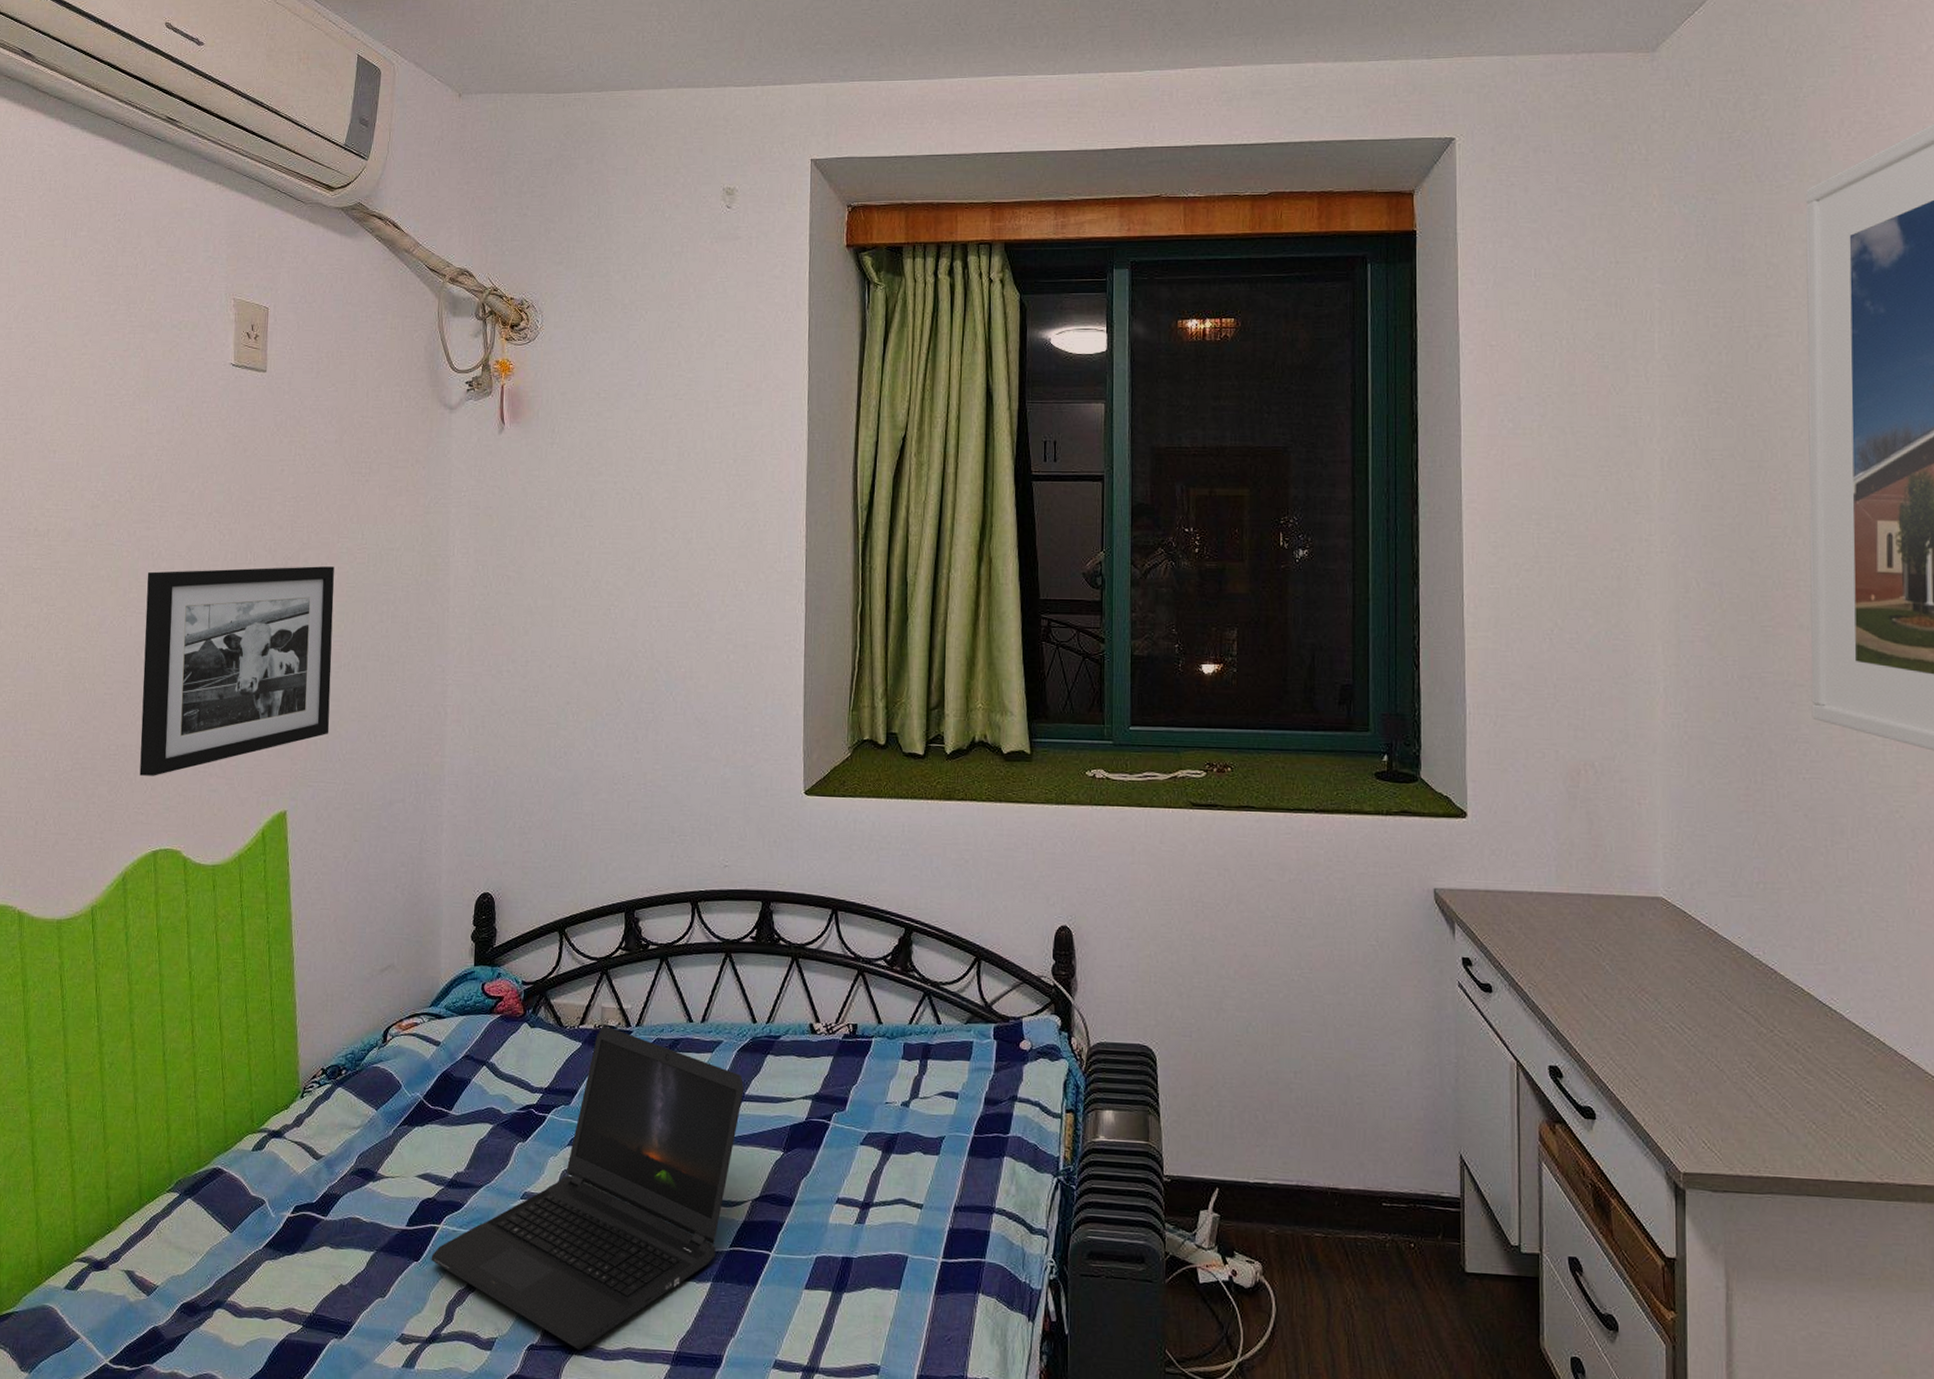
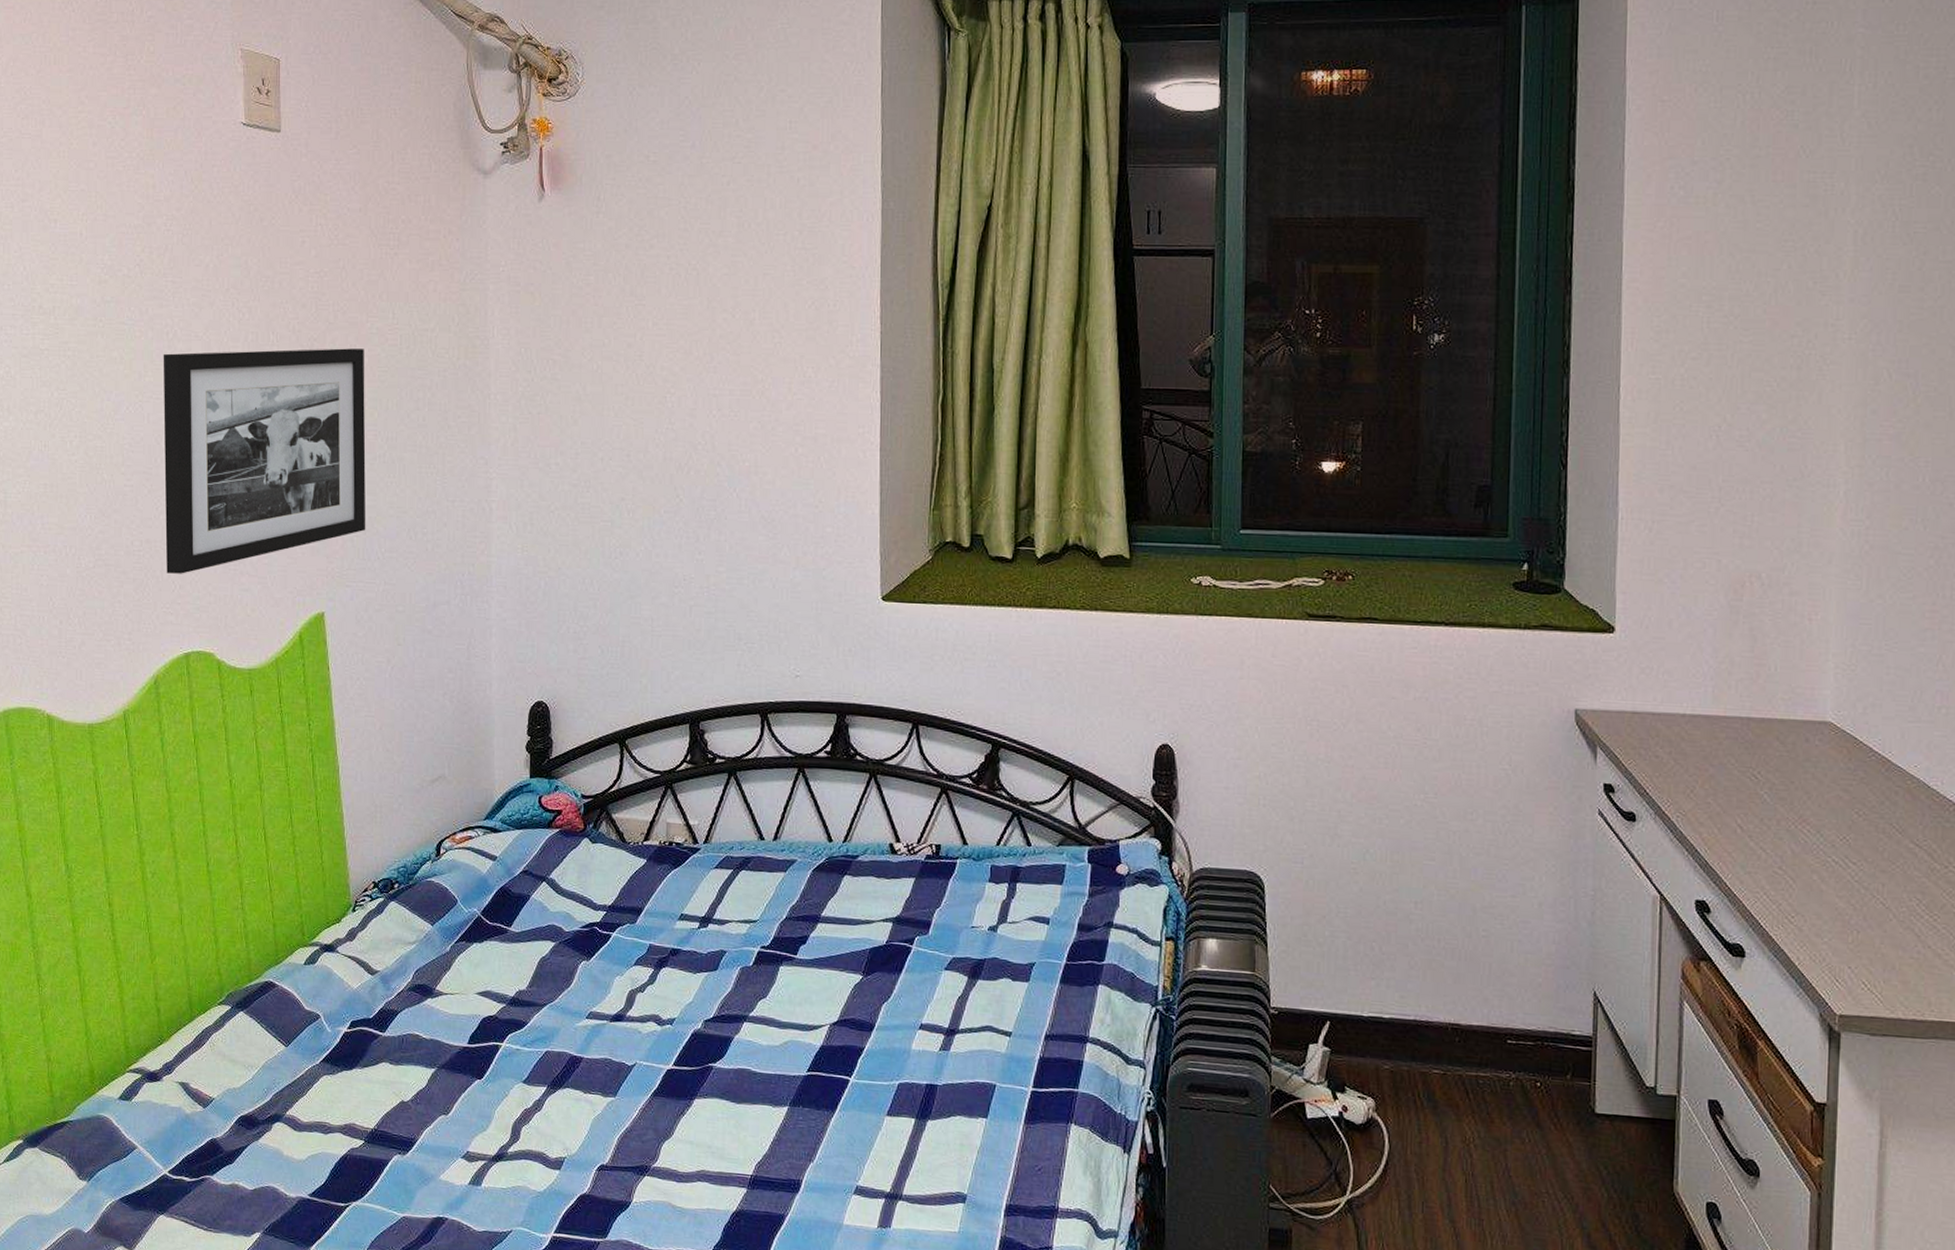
laptop computer: present [431,1025,744,1350] -> none [494,842,820,1172]

